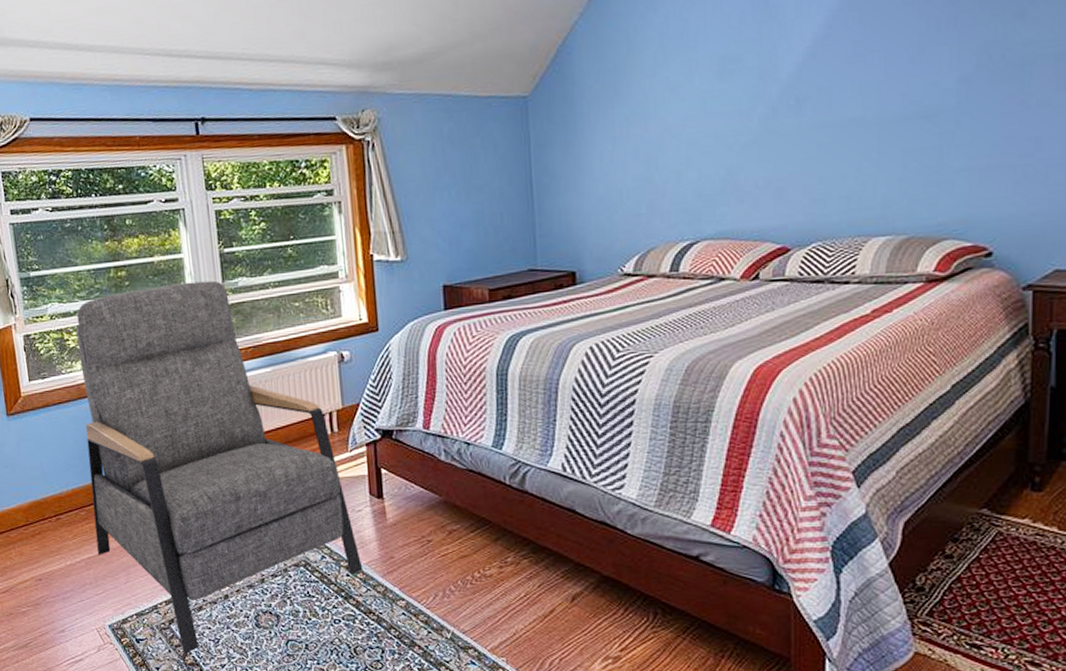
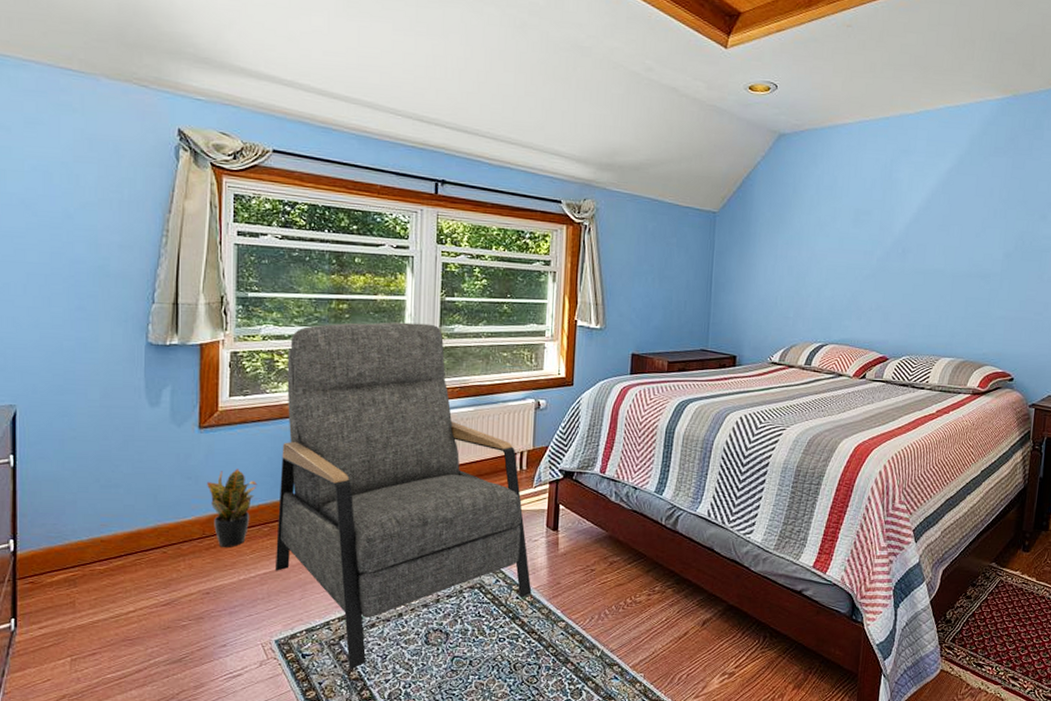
potted plant: none [23,454,69,533] -> present [207,469,258,547]

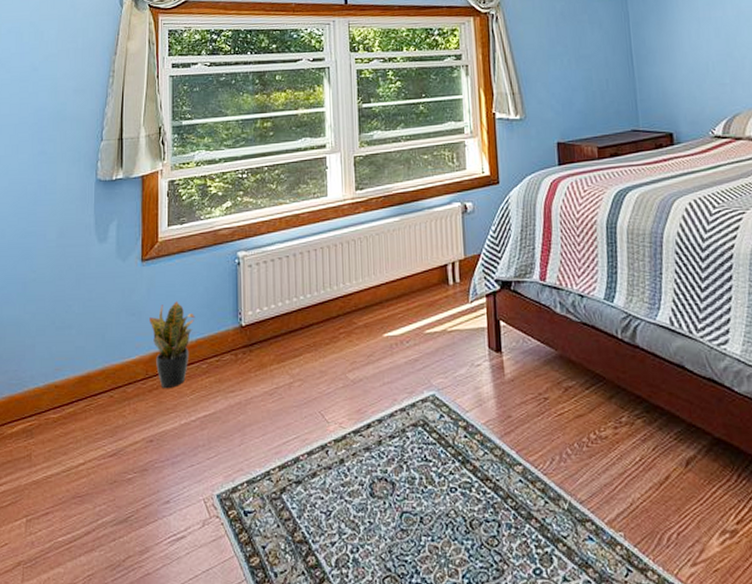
chair: present [274,322,532,669] -> none [214,133,481,529]

